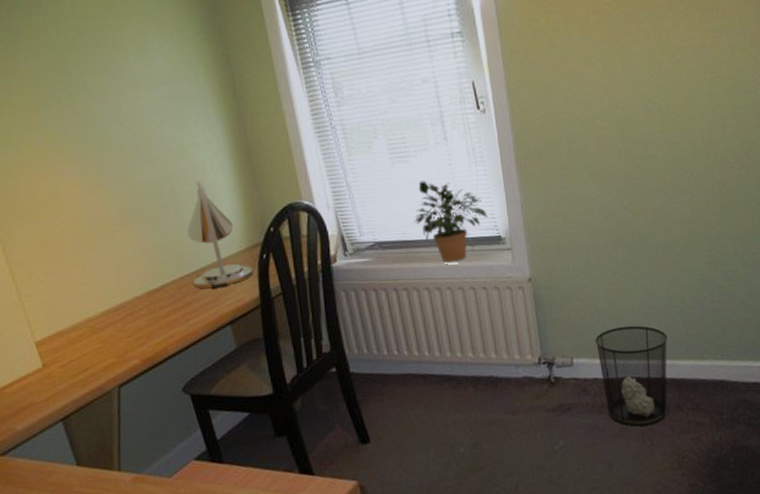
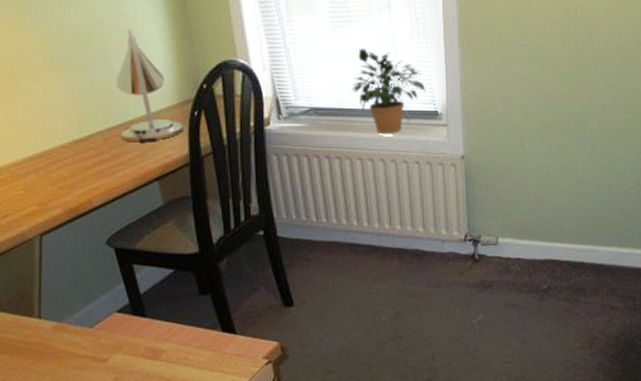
waste bin: present [594,325,668,427] -> none [521,209,591,307]

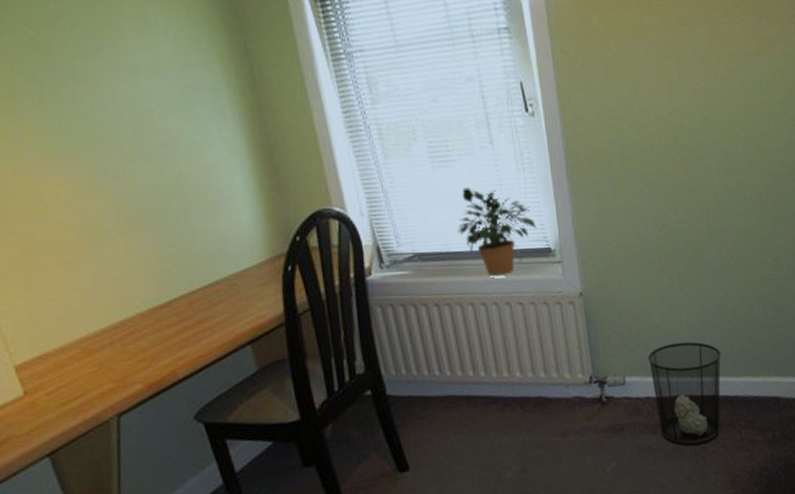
table lamp: present [115,28,184,143] -> none [198,182,277,305]
waste bin: none [521,209,591,307] -> present [647,341,721,447]

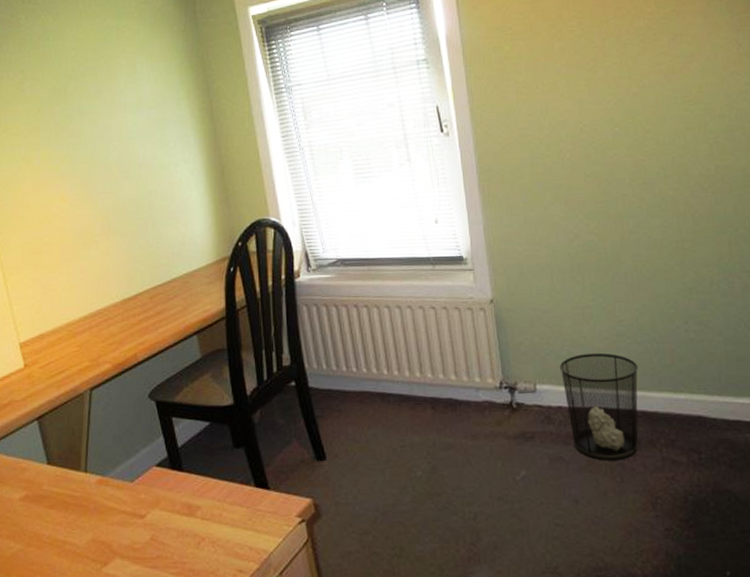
potted plant: present [457,187,537,277] -> none [376,200,449,282]

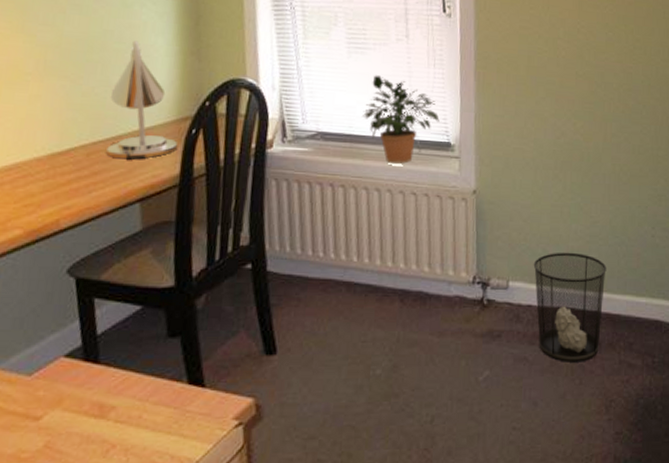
table lamp: none [161,196,221,299] -> present [106,40,178,160]
potted plant: none [376,200,449,282] -> present [363,75,440,165]

